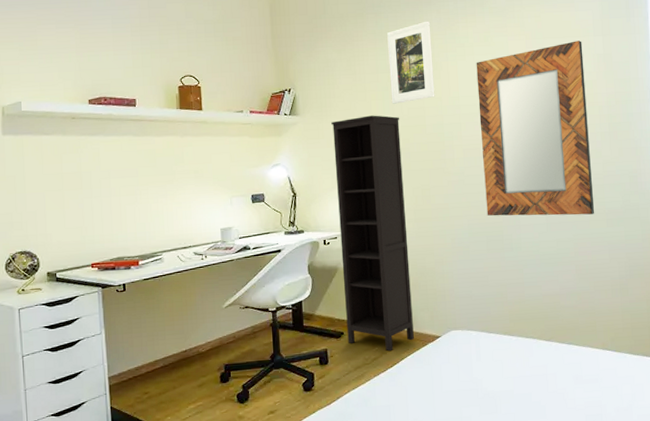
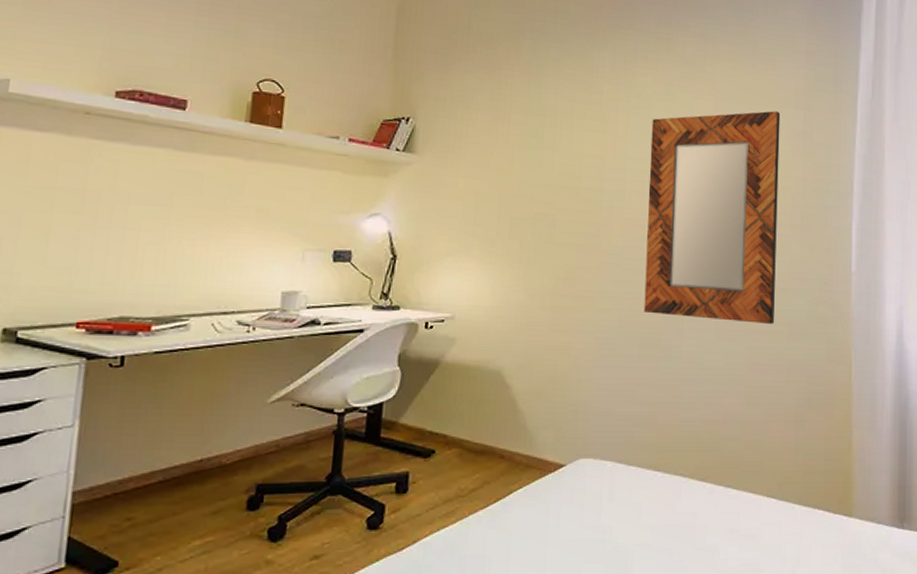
bookcase: present [331,115,414,352] -> none [439,166,549,481]
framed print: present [387,21,435,104] -> none [540,59,602,157]

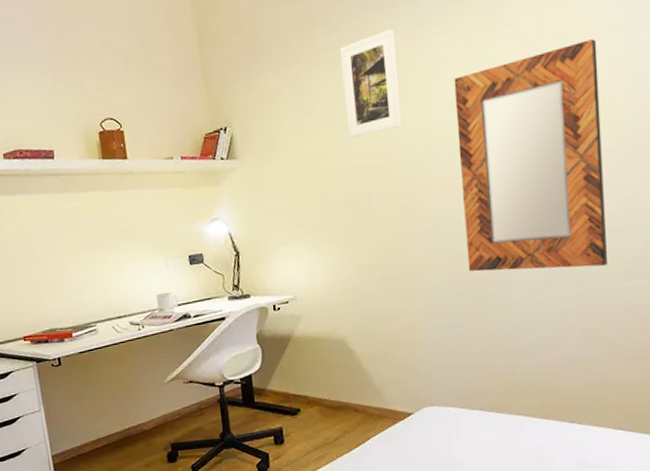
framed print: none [540,59,602,157] -> present [340,28,402,139]

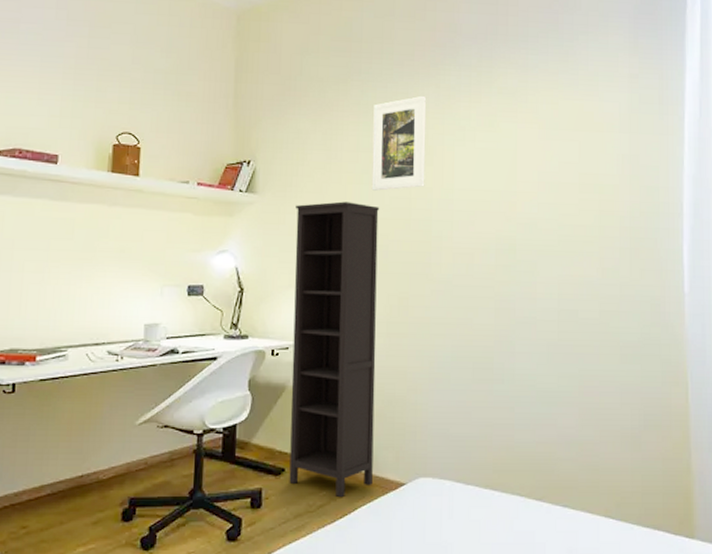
bookcase: none [276,153,382,430] -> present [289,201,380,498]
home mirror: present [454,39,608,272] -> none [475,136,607,346]

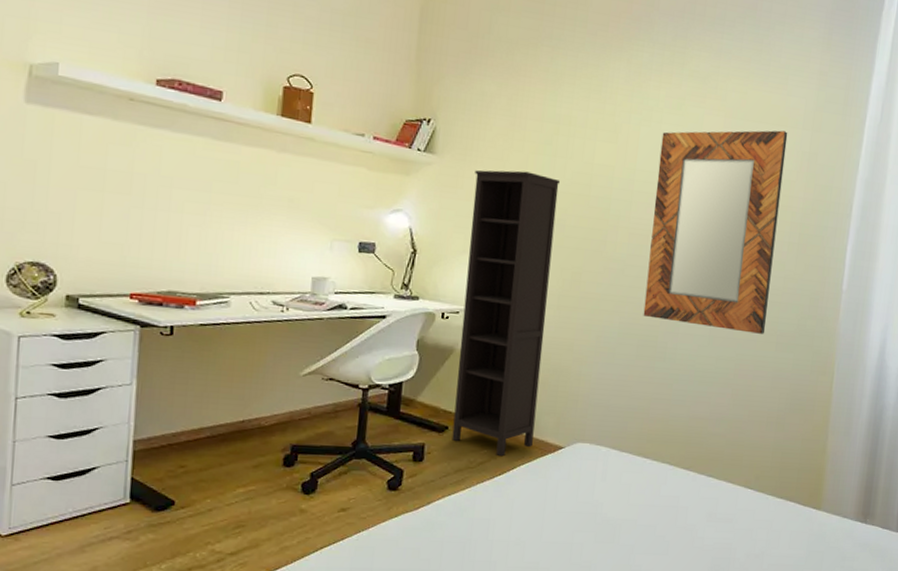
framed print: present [371,95,427,191] -> none [553,69,617,165]
home mirror: none [475,136,607,346] -> present [643,130,788,334]

